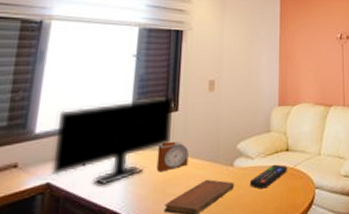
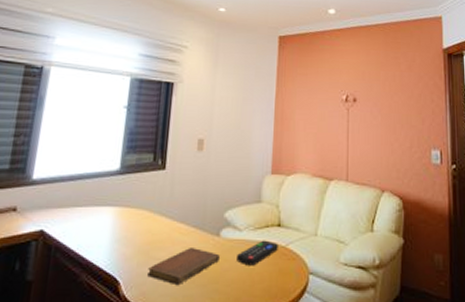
monitor: present [51,96,173,185] -> none [45,152,161,239]
alarm clock: present [156,141,189,173] -> none [141,201,174,233]

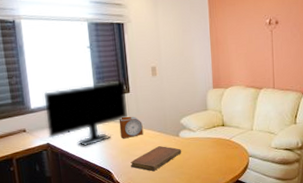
monitor: none [45,152,161,239] -> present [43,80,127,146]
alarm clock: none [141,201,174,233] -> present [119,116,143,139]
remote control: present [237,240,278,266] -> none [194,136,224,155]

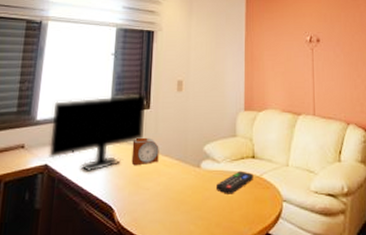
notebook: present [130,146,181,172] -> none [138,179,201,213]
remote control: none [194,136,224,155] -> present [216,170,253,194]

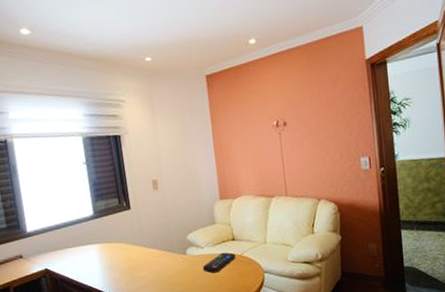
monitor: present [49,94,145,171] -> none [39,196,129,270]
alarm clock: present [131,137,159,166] -> none [120,234,147,260]

